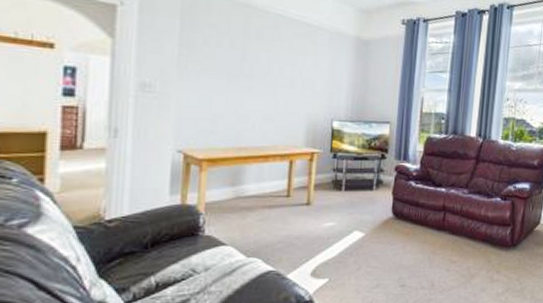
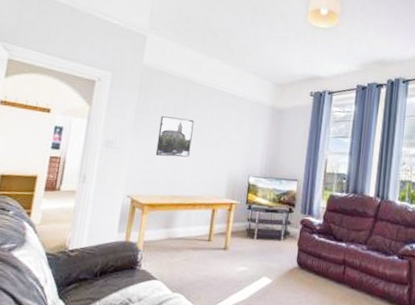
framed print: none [210,50,259,101] -> present [155,116,194,157]

